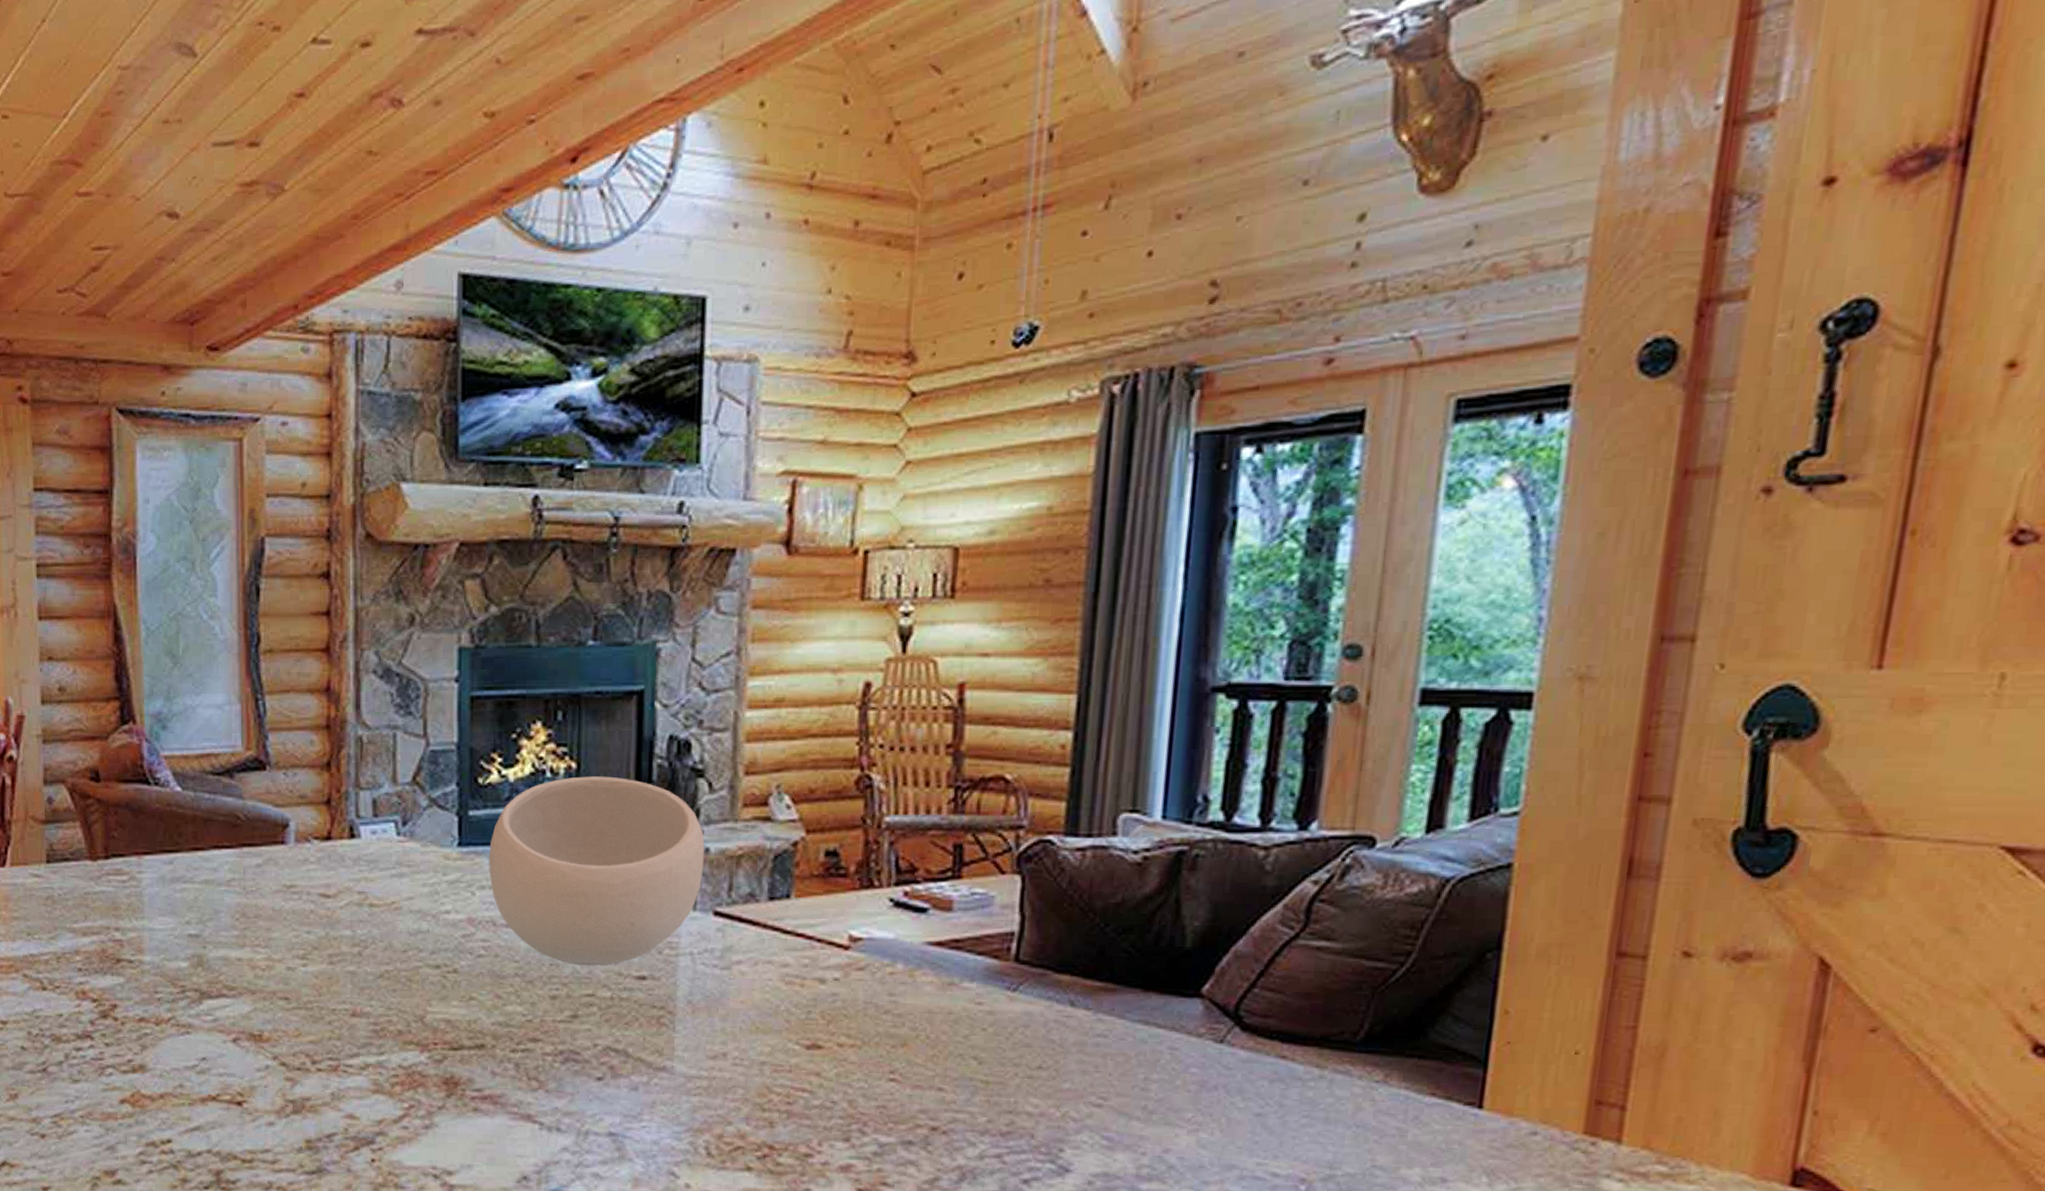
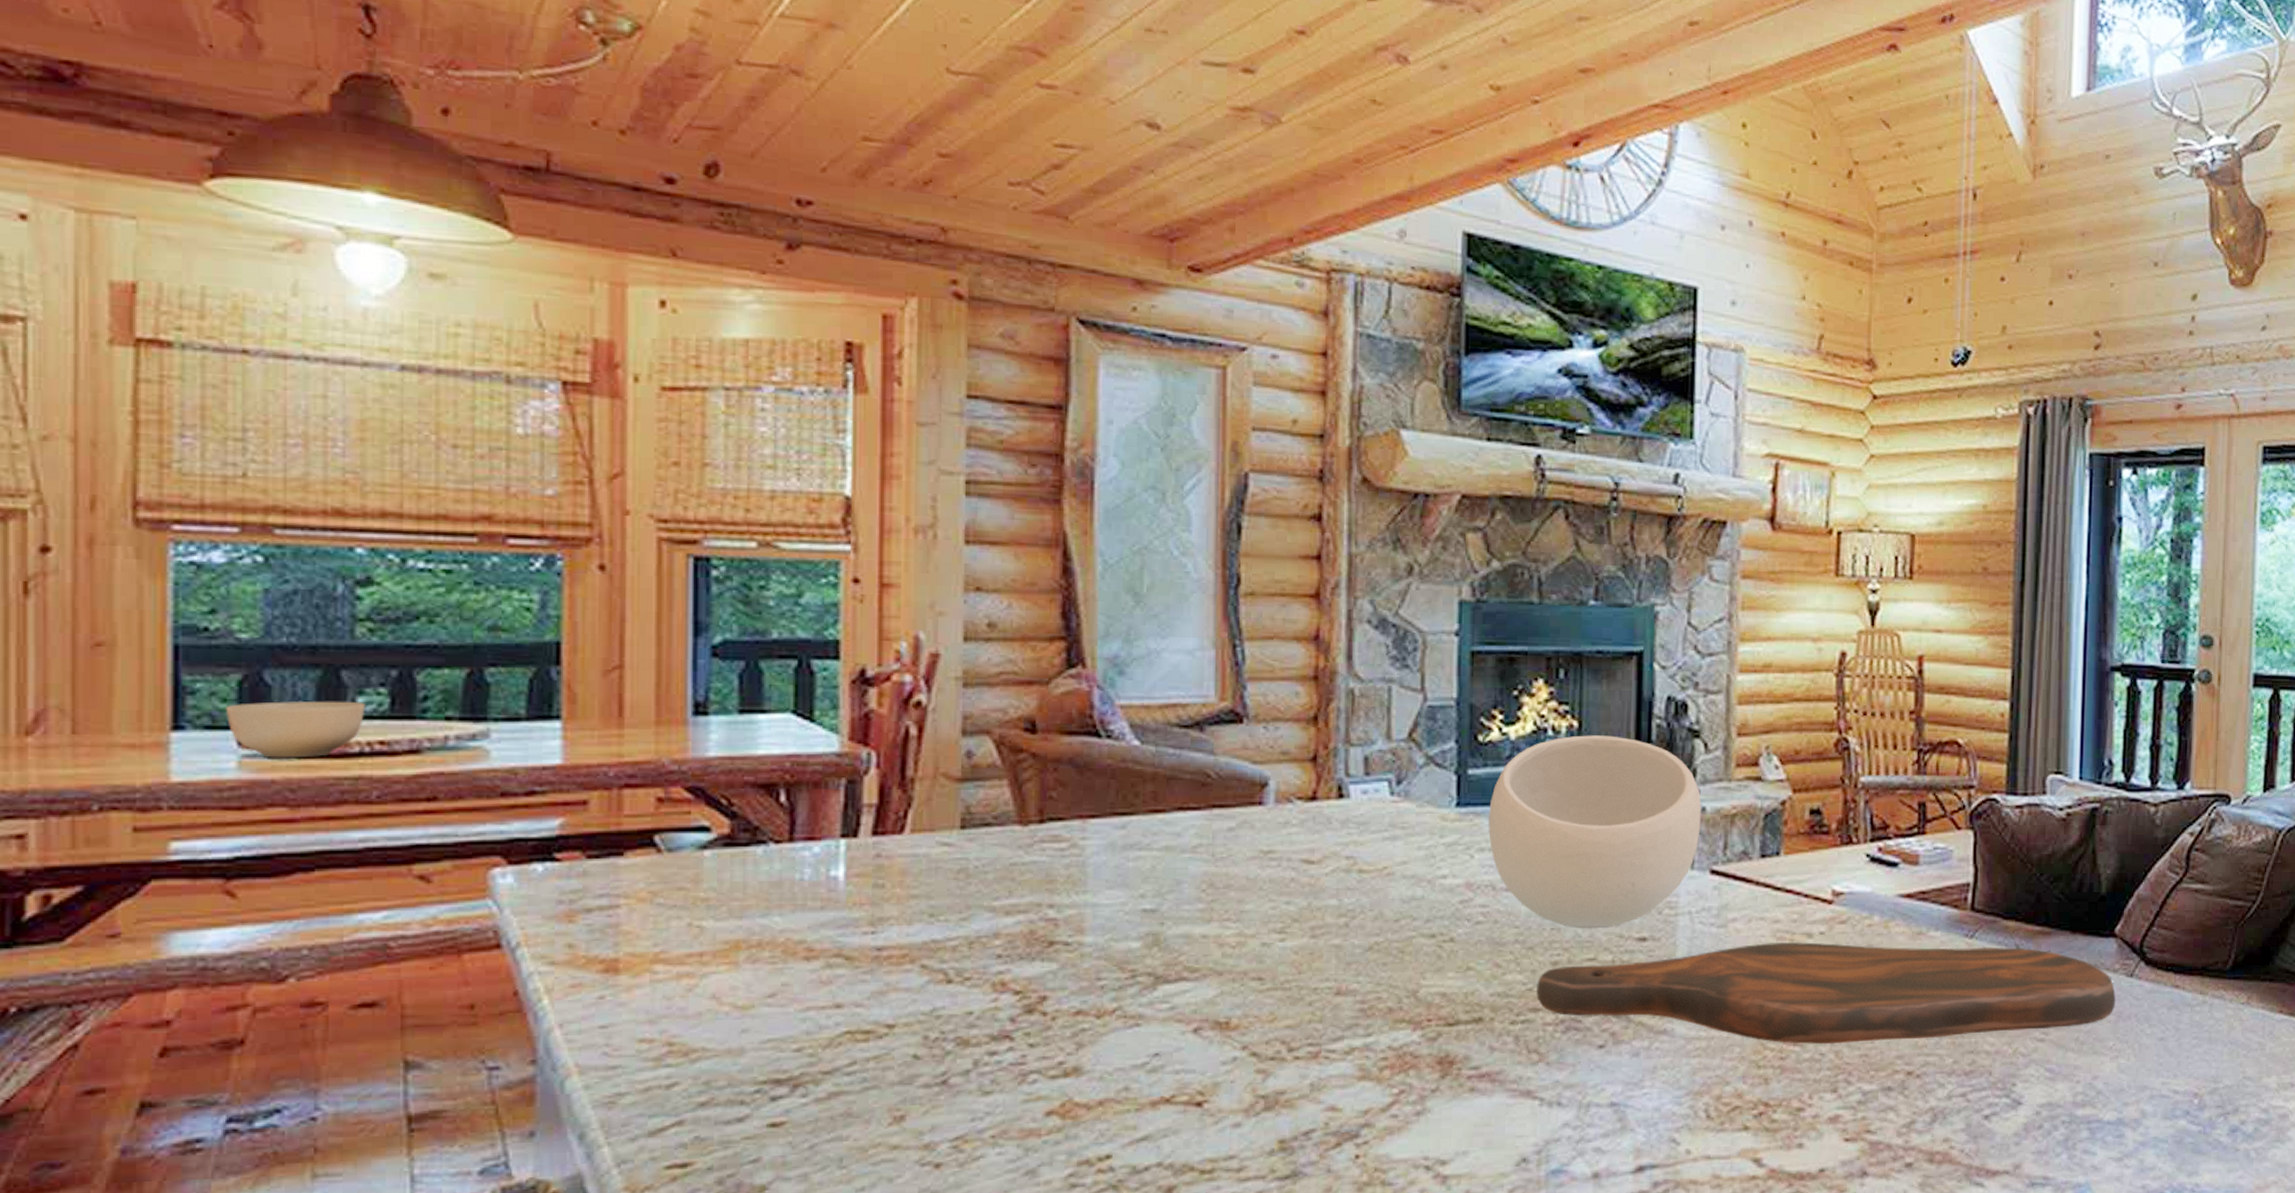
cutting board: none [535,986,1199,1095] -> present [1535,941,2116,1044]

